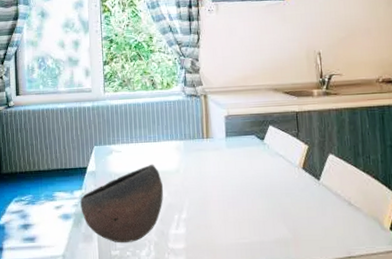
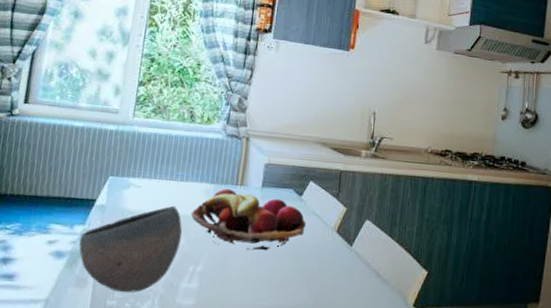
fruit basket: none [167,143,272,195] -> present [190,188,306,250]

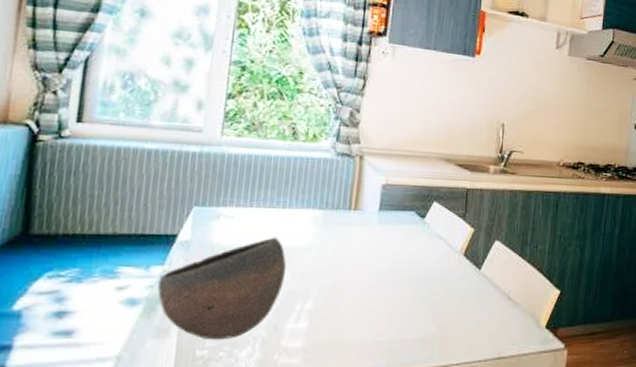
fruit basket: present [190,188,306,250] -> none [296,214,430,281]

